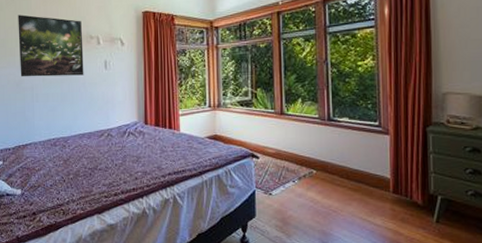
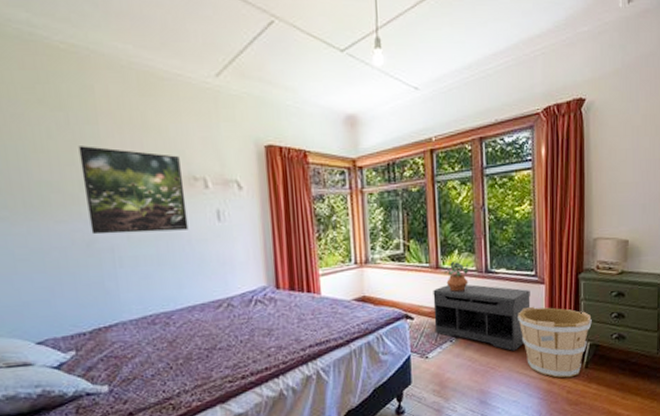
bench: none [277,130,374,197] -> present [433,284,531,351]
potted plant: none [288,108,311,136] -> present [445,261,468,292]
wooden bucket: none [361,155,443,230] -> present [518,306,592,378]

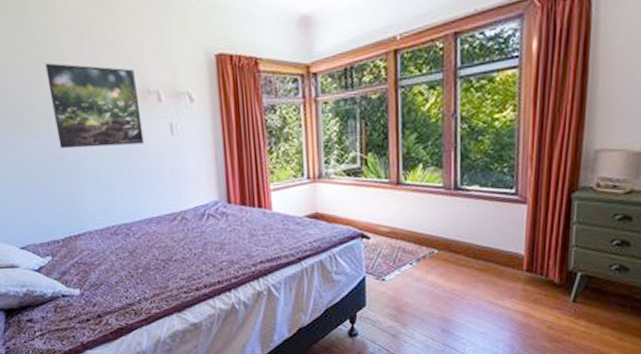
bench: present [433,284,531,351] -> none [392,203,508,278]
potted plant: present [445,261,468,292] -> none [406,176,434,210]
wooden bucket: present [518,306,592,378] -> none [491,228,585,312]

